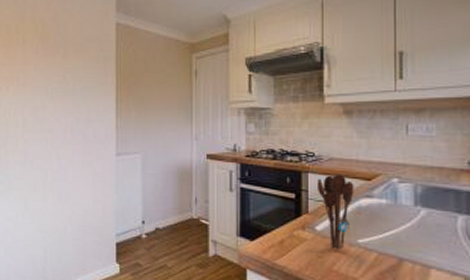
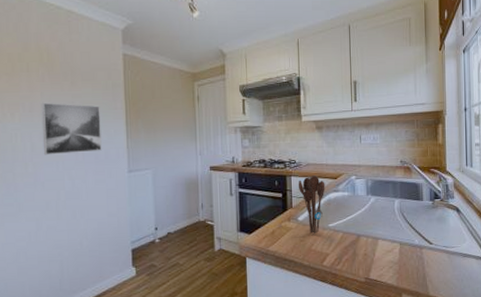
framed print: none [33,76,90,132] -> present [41,102,102,155]

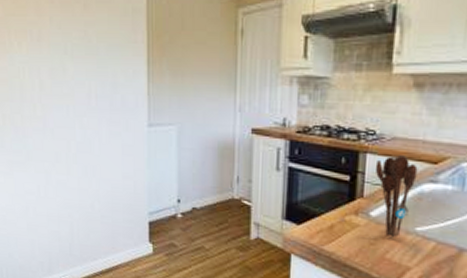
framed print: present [41,102,102,155] -> none [50,30,118,97]

